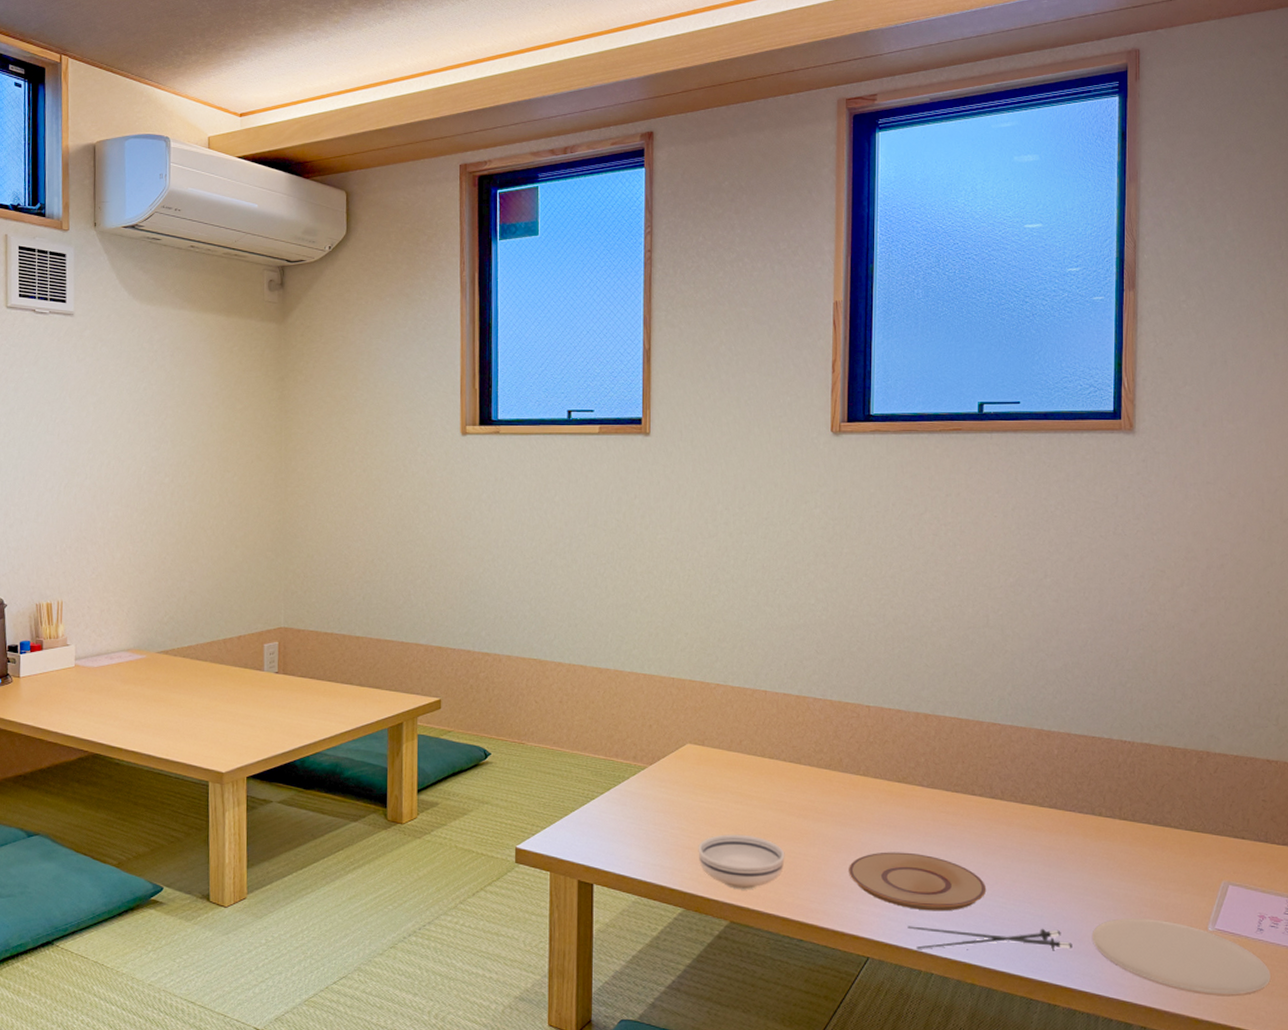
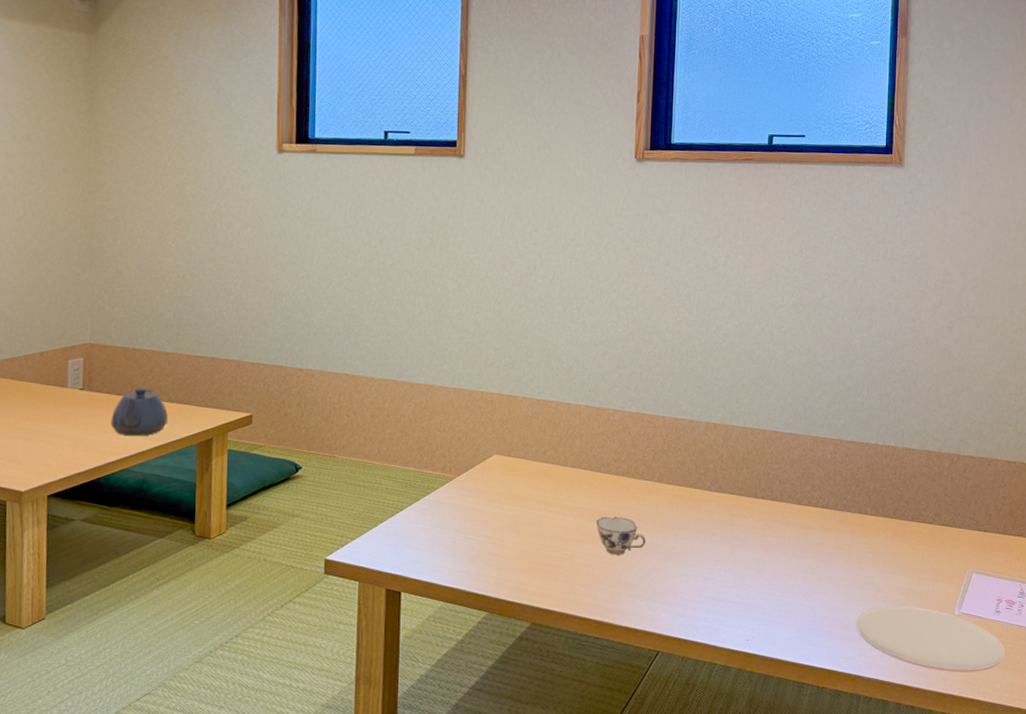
teapot: none [305,671,360,719] -> present [110,387,169,435]
bowl: present [698,834,785,889] -> none [502,540,584,592]
teacup: none [797,811,853,853] -> present [596,516,647,555]
plate: present [849,852,987,911] -> none [642,552,766,606]
chopsticks: present [907,926,1073,950] -> none [694,618,839,642]

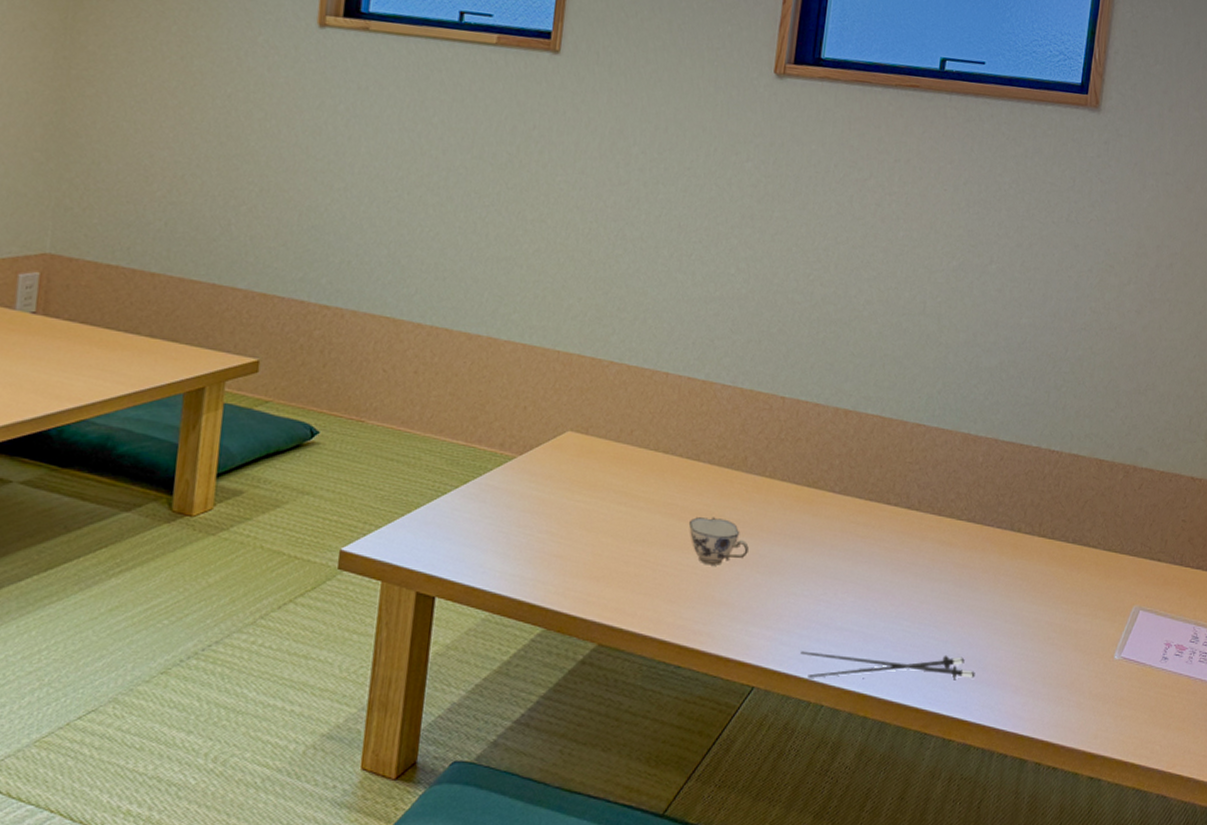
teapot: present [110,387,169,435] -> none [69,315,149,379]
chopsticks: none [694,618,839,642] -> present [800,651,975,679]
plate: present [856,606,1005,673] -> none [995,645,1170,730]

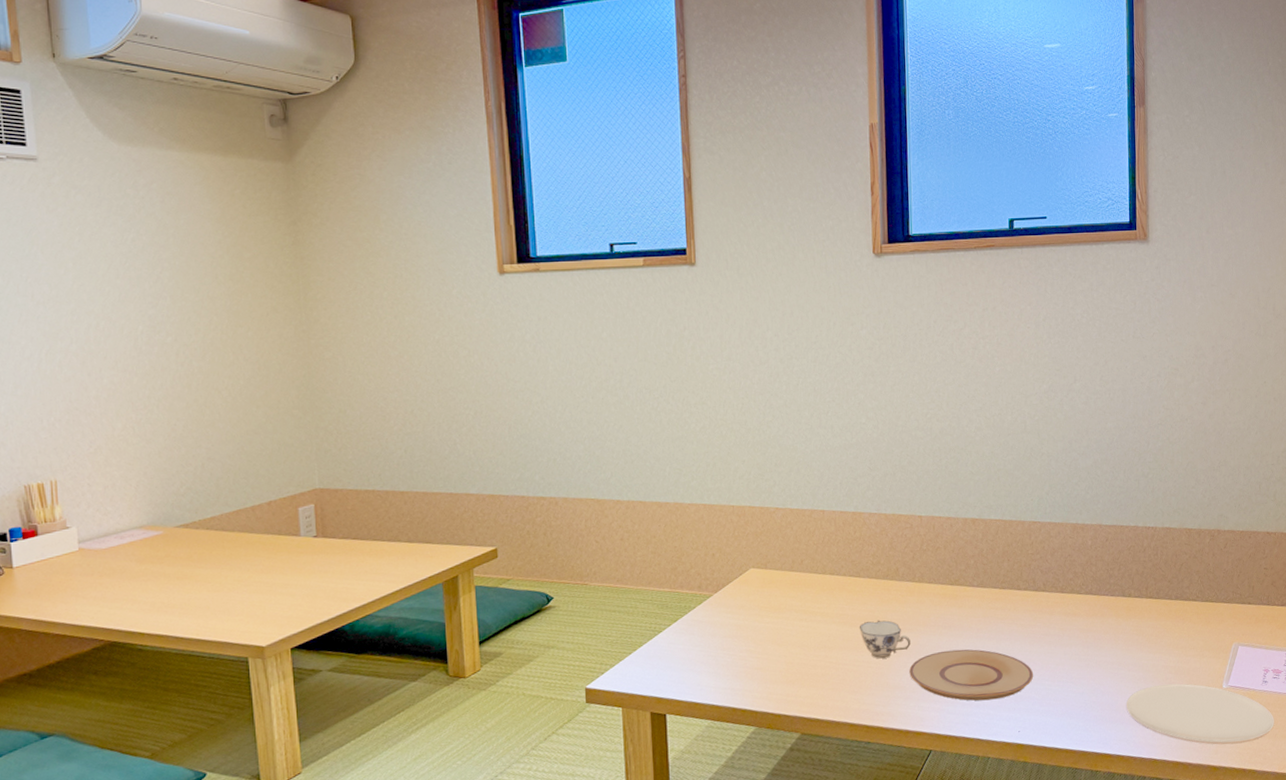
plate: none [741,566,892,635] -> present [909,649,1034,701]
chopsticks: present [800,651,975,679] -> none [965,703,1110,737]
plate: none [995,645,1170,730] -> present [1126,683,1274,745]

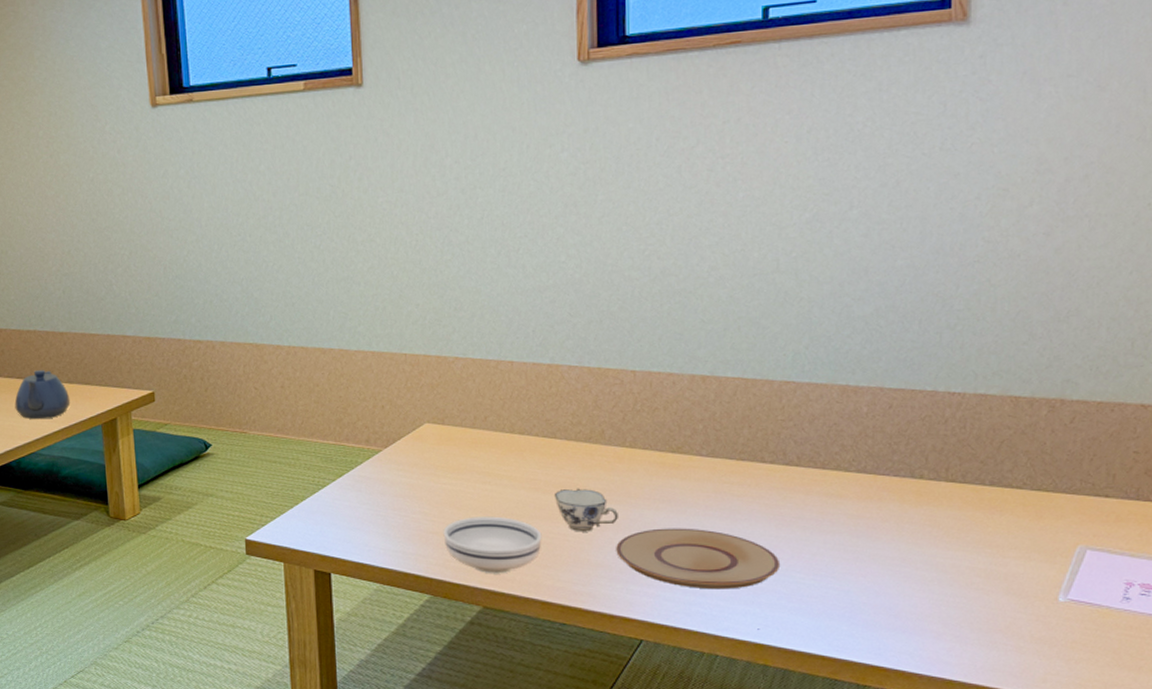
teapot: none [349,529,410,580] -> present [14,369,71,419]
bowl: none [766,649,850,702] -> present [443,516,542,573]
plate: present [1126,683,1274,745] -> none [910,590,1139,673]

